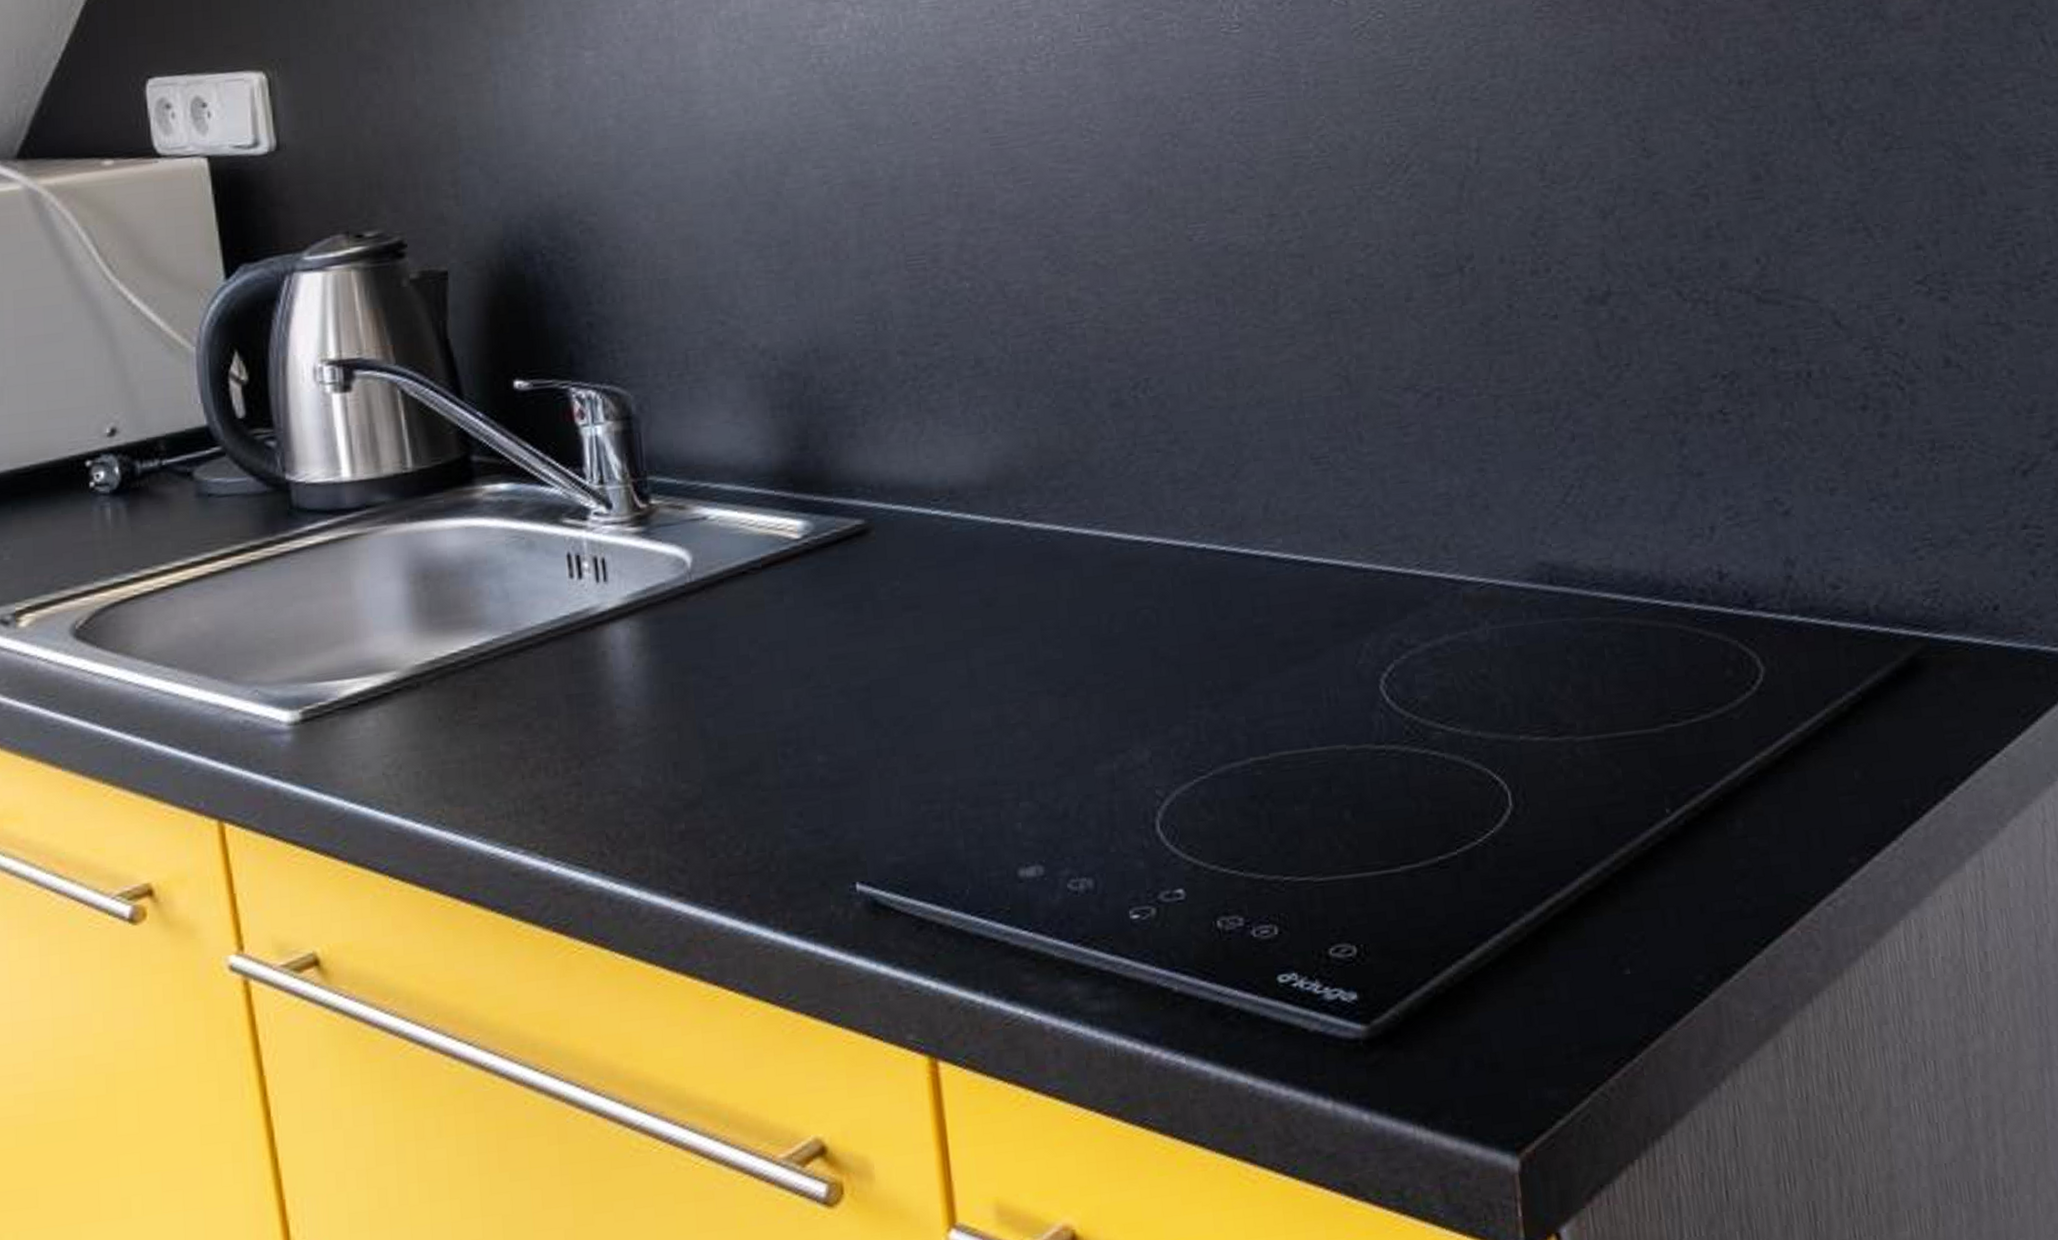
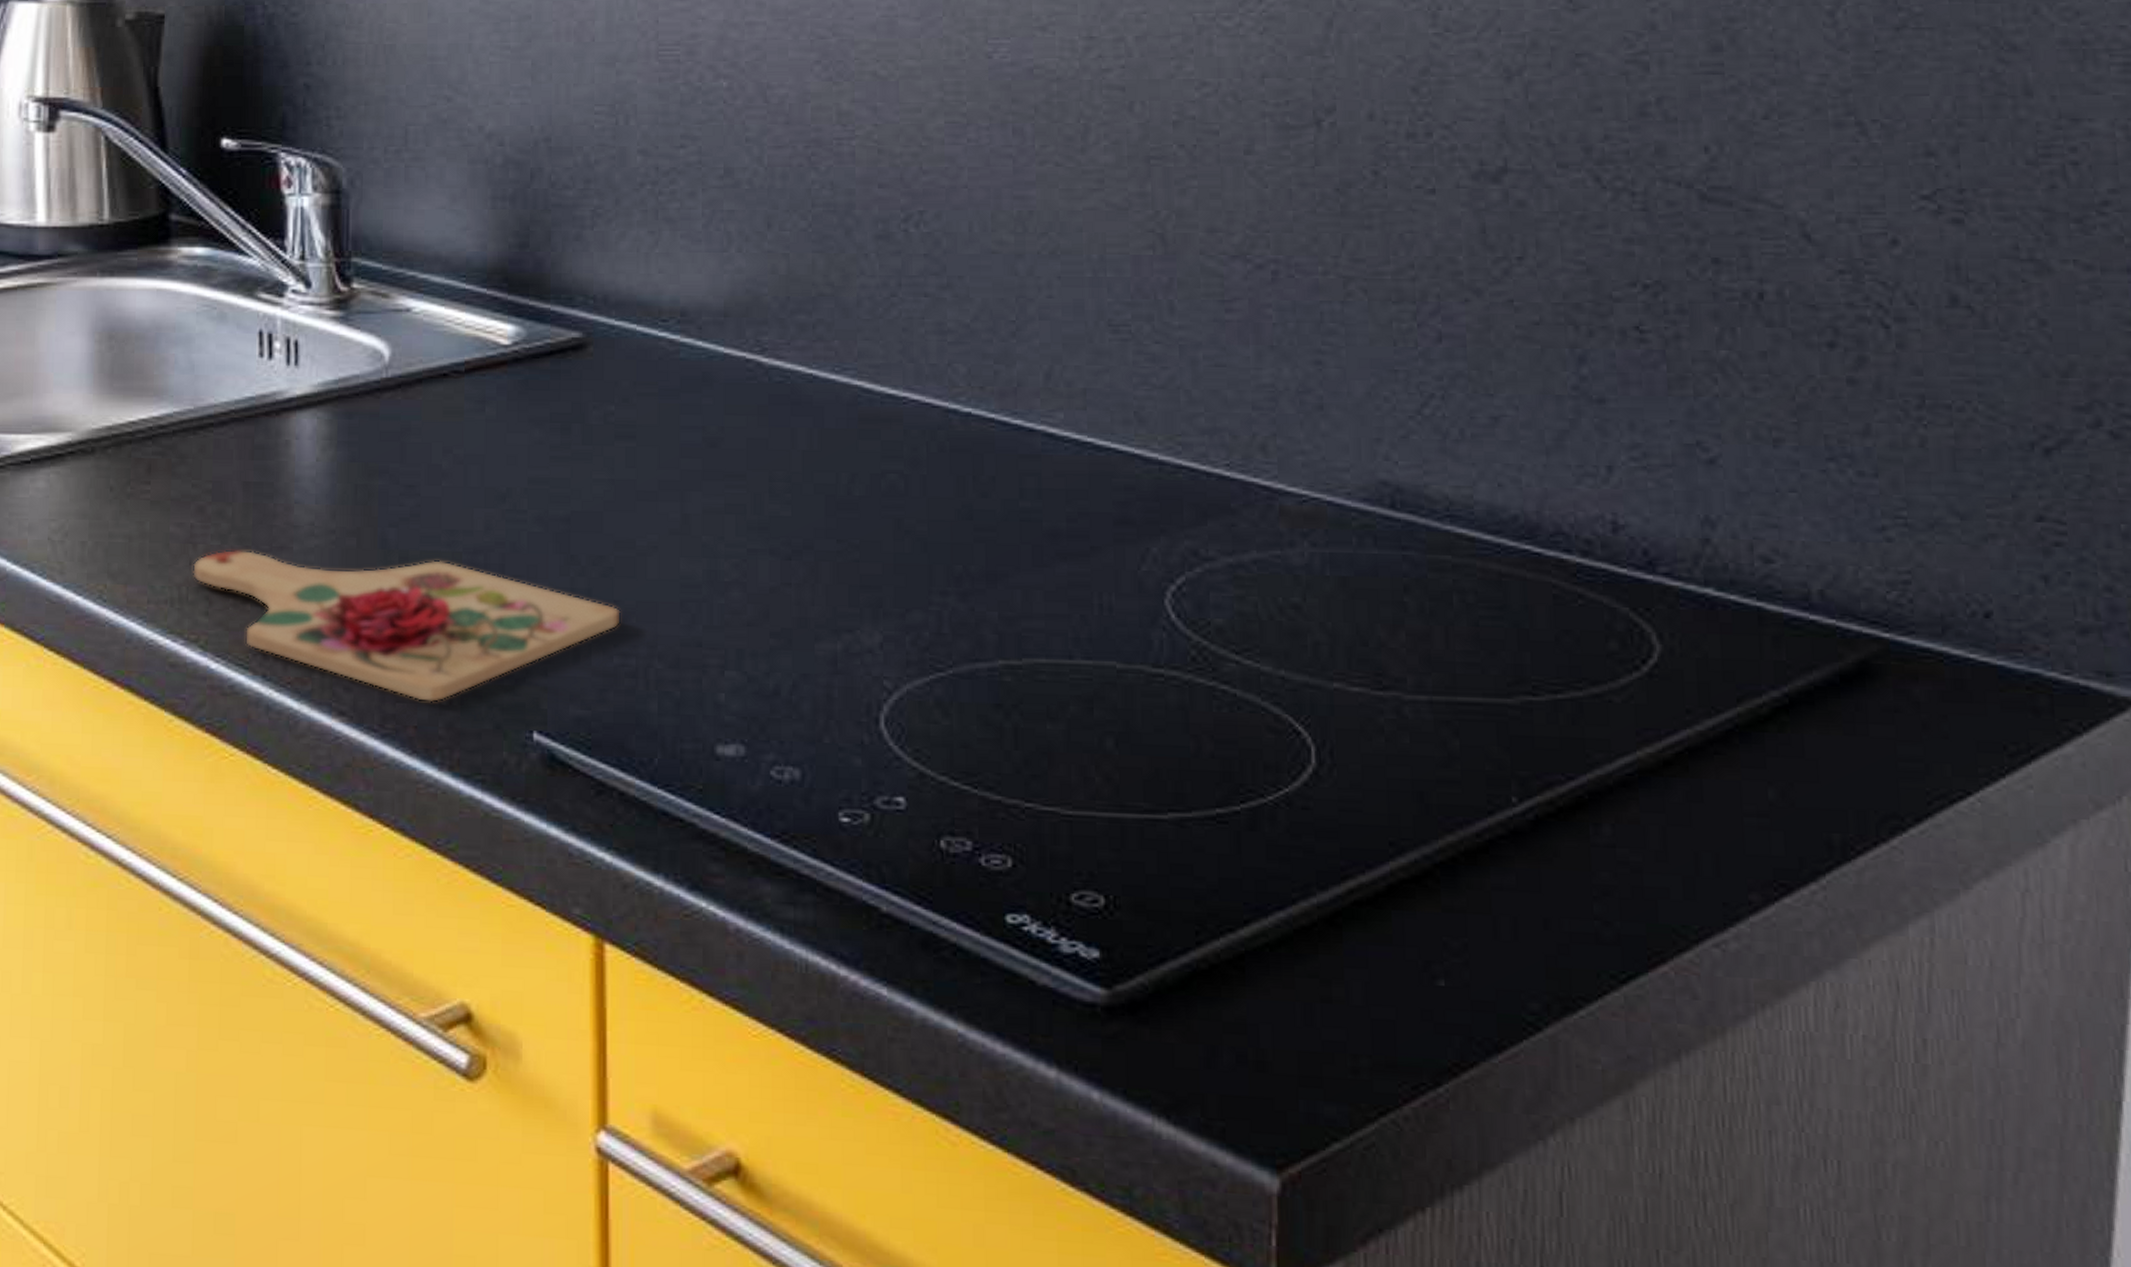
cutting board: none [526,741,923,872] -> present [193,549,621,703]

